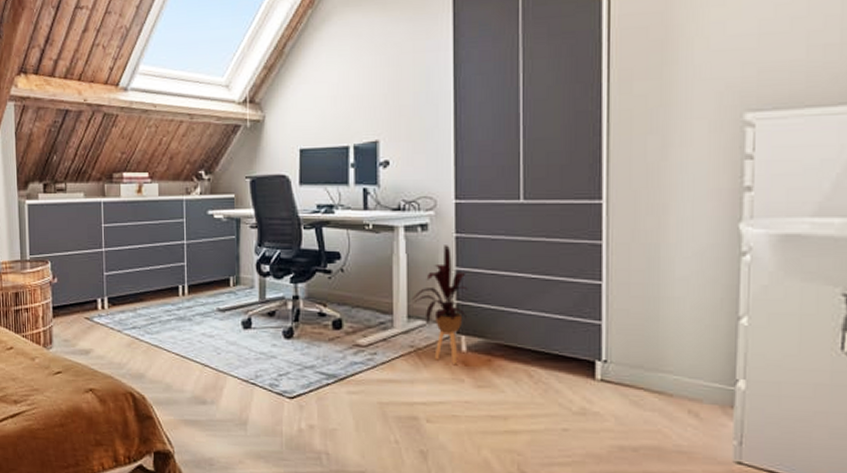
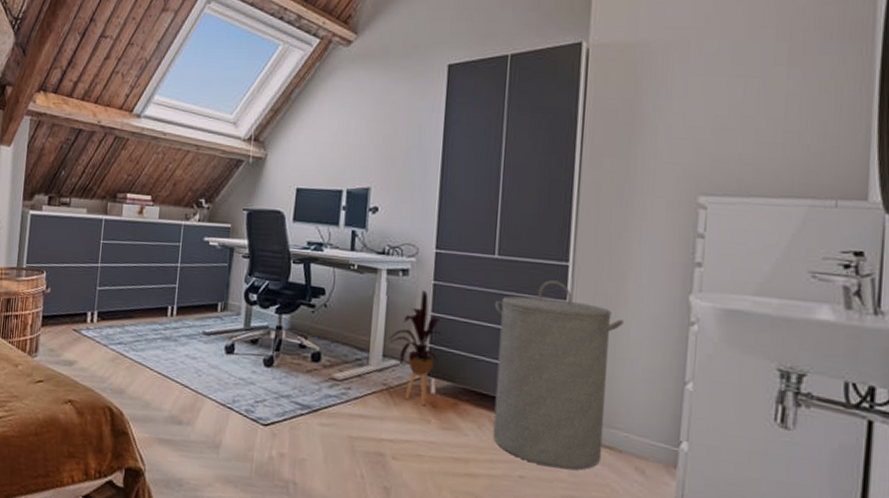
laundry hamper: none [523,221,668,419] -> present [492,280,625,470]

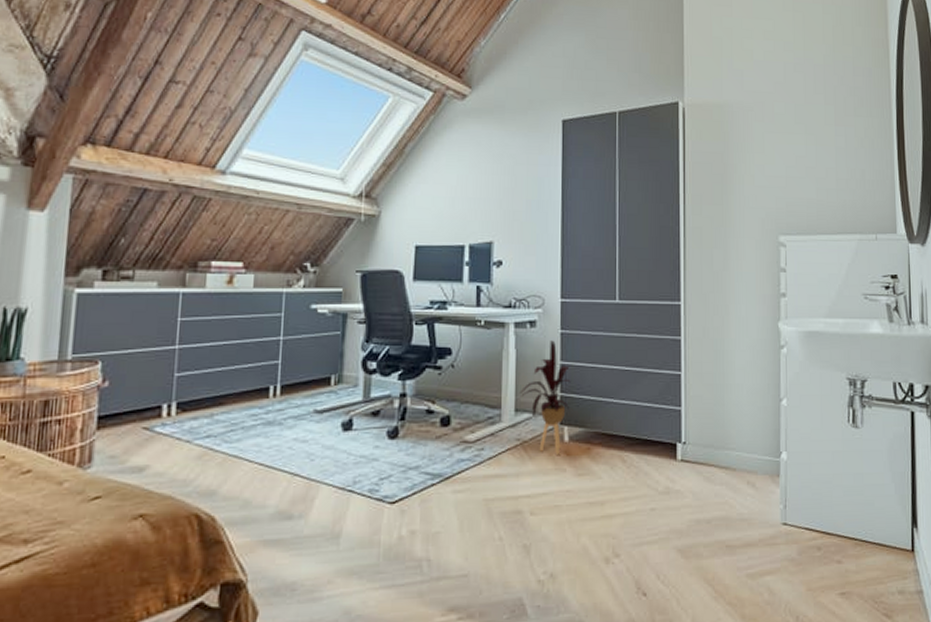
laundry hamper: present [492,280,625,470] -> none [618,319,730,495]

